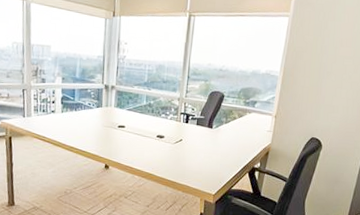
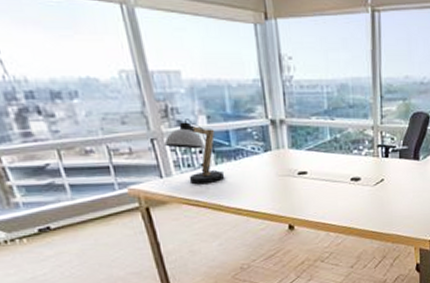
desk lamp: none [31,78,67,126] -> present [164,119,225,185]

